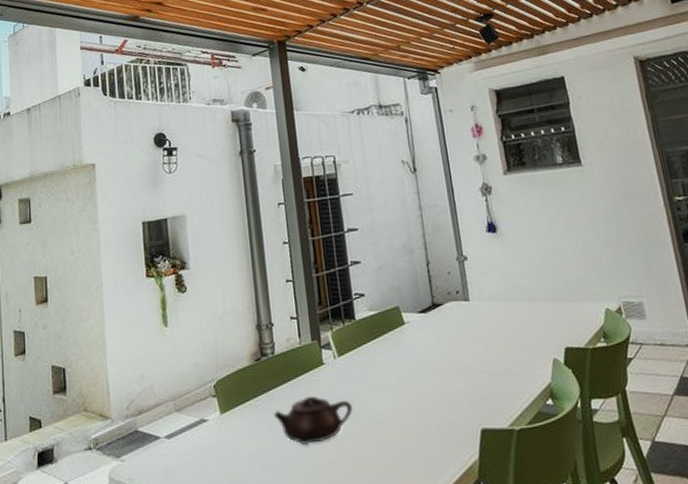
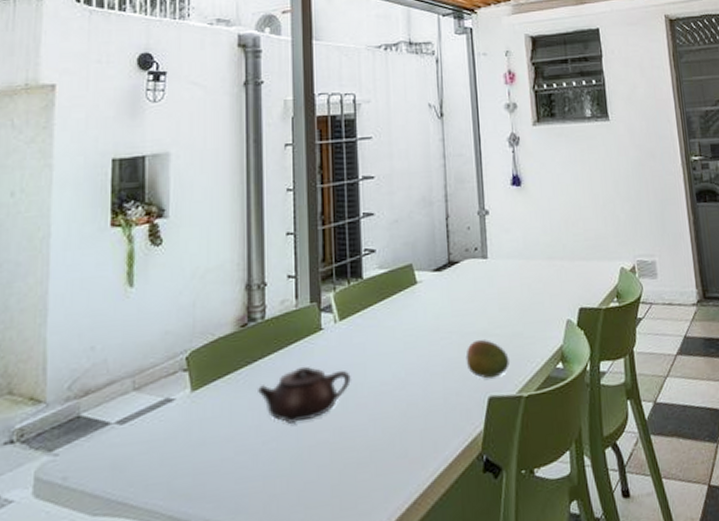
fruit: none [456,375,499,412] -> present [465,339,510,379]

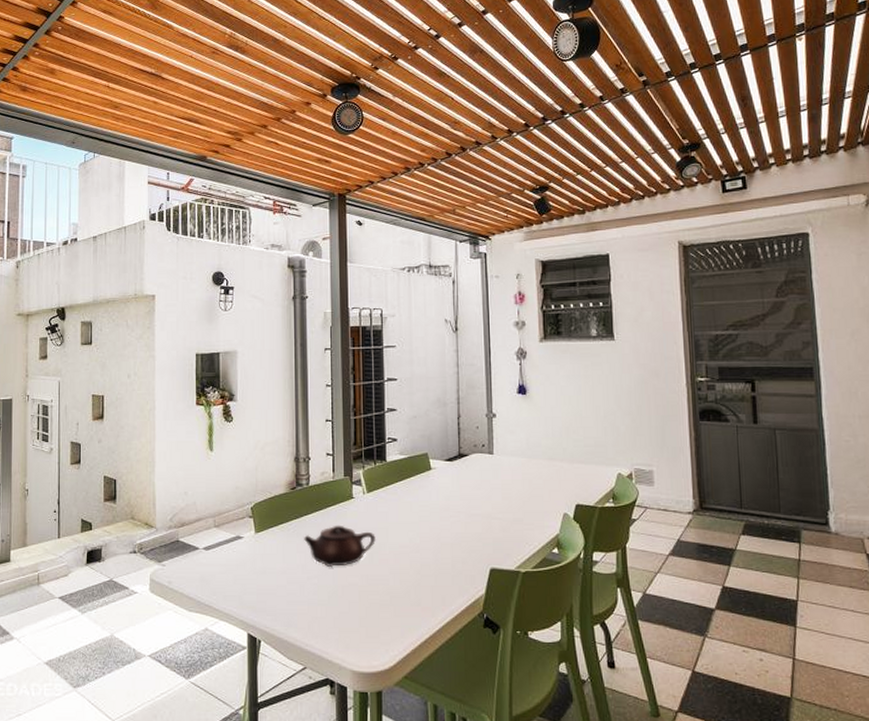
fruit: present [465,339,510,379] -> none [471,520,510,553]

